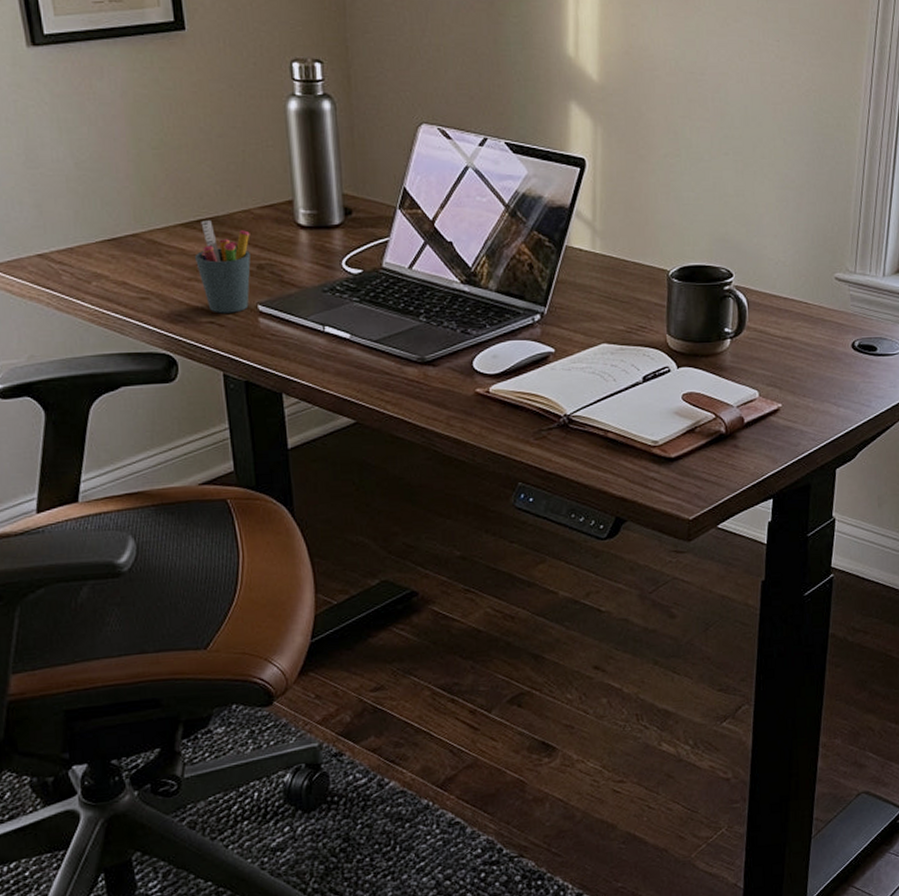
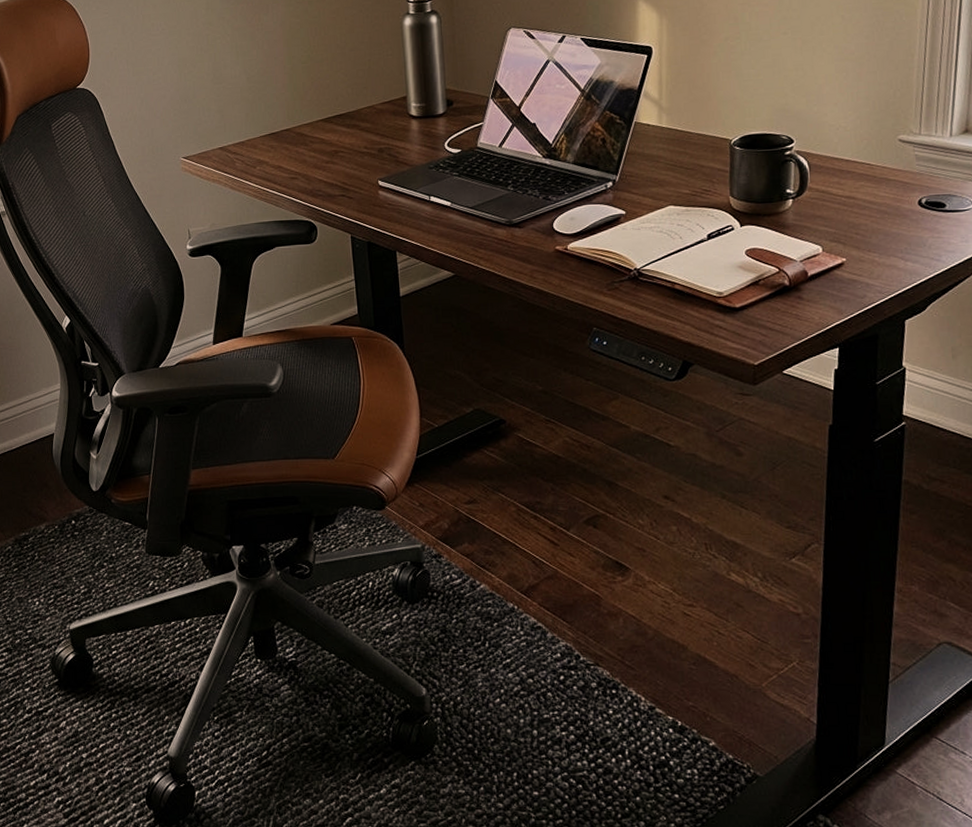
pen holder: present [194,220,251,314] -> none [331,116,373,188]

